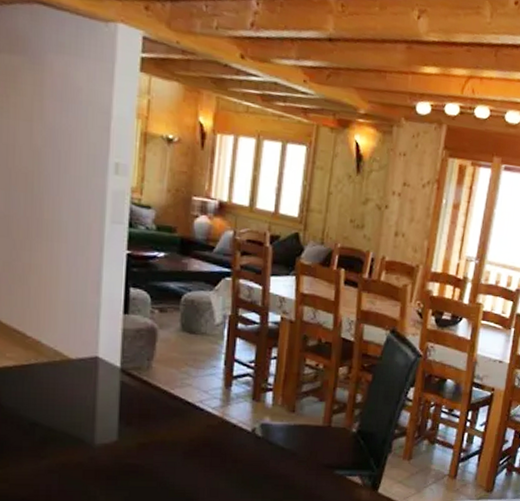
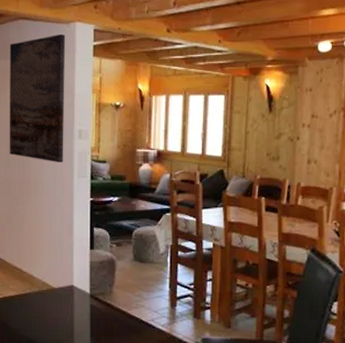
wall art: none [11,33,103,202] -> present [9,33,66,162]

